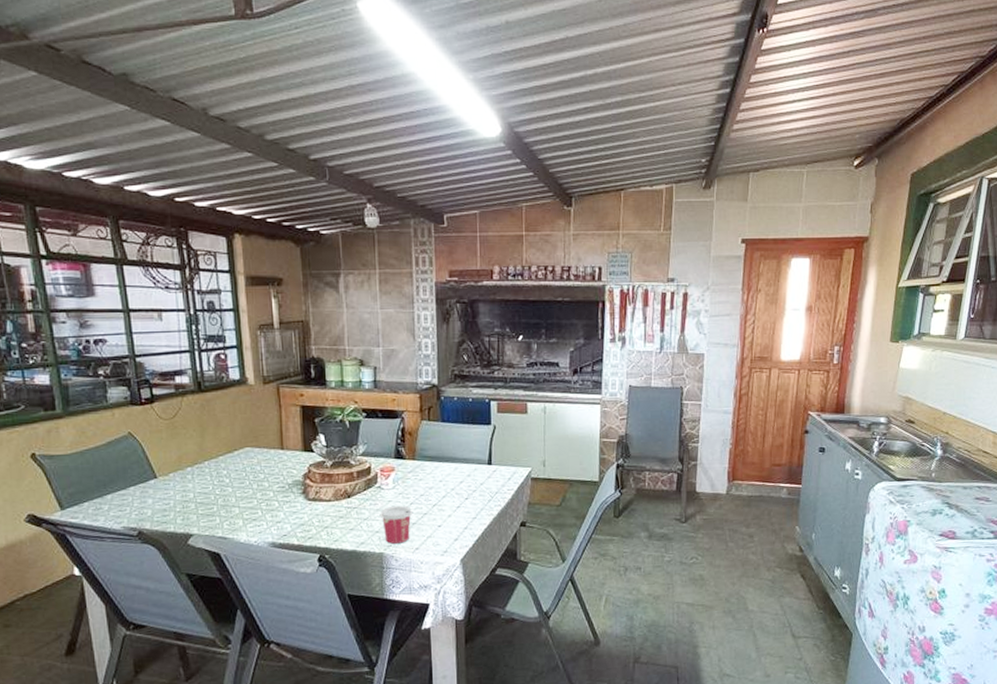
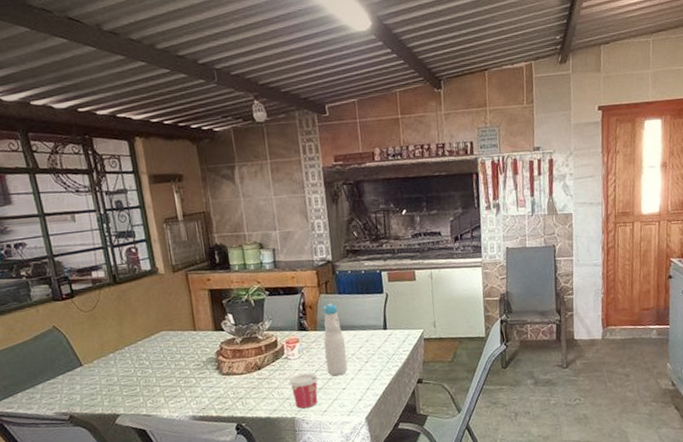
bottle: none [421,431,445,512] -> present [323,303,348,376]

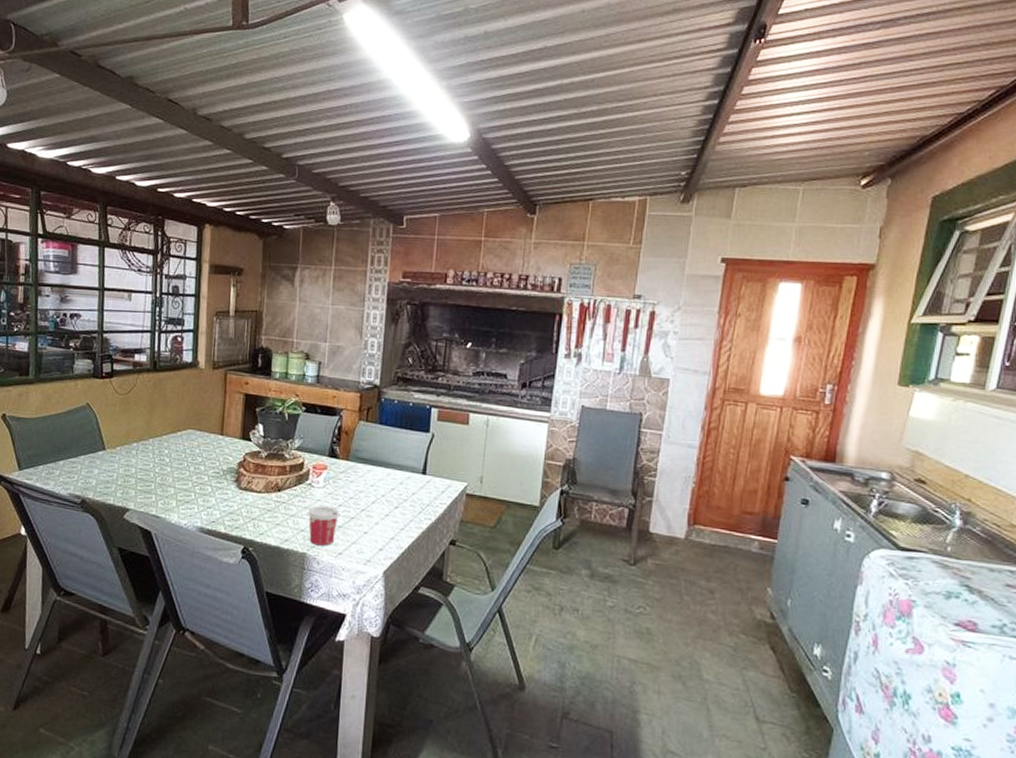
bottle: present [323,303,348,376] -> none [350,432,376,517]

